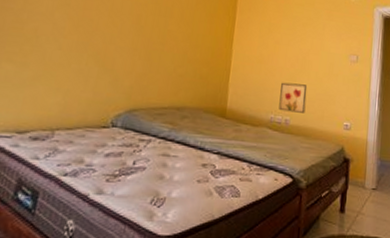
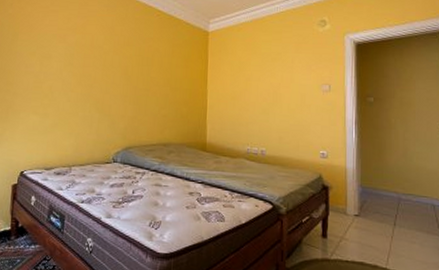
wall art: present [279,82,308,113] -> none [254,116,281,144]

